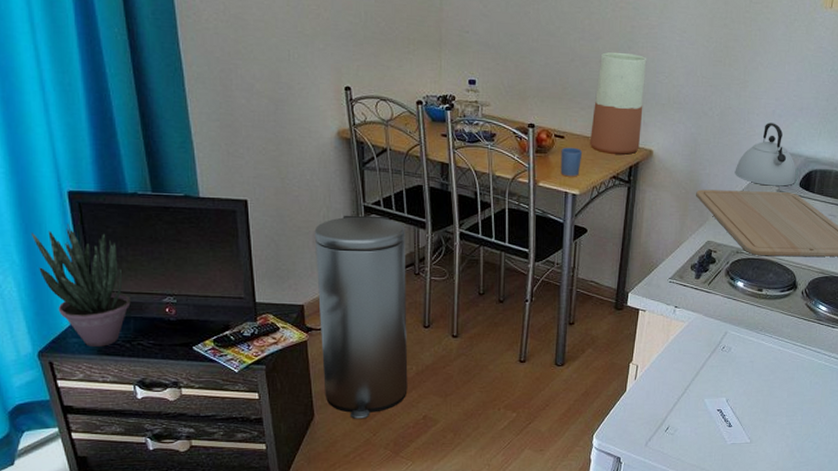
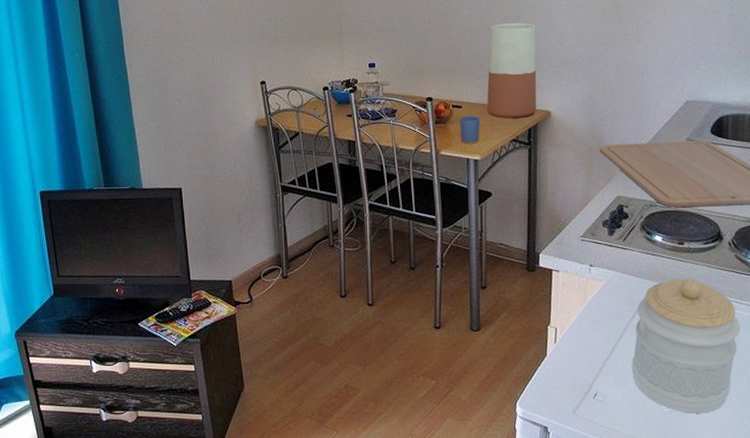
potted plant: present [32,223,131,347] -> none [12,218,88,326]
pedal bin: present [314,215,408,419] -> none [239,193,329,389]
jar: none [702,323,802,446] -> present [631,279,741,414]
kettle: present [734,122,796,187] -> none [638,73,706,136]

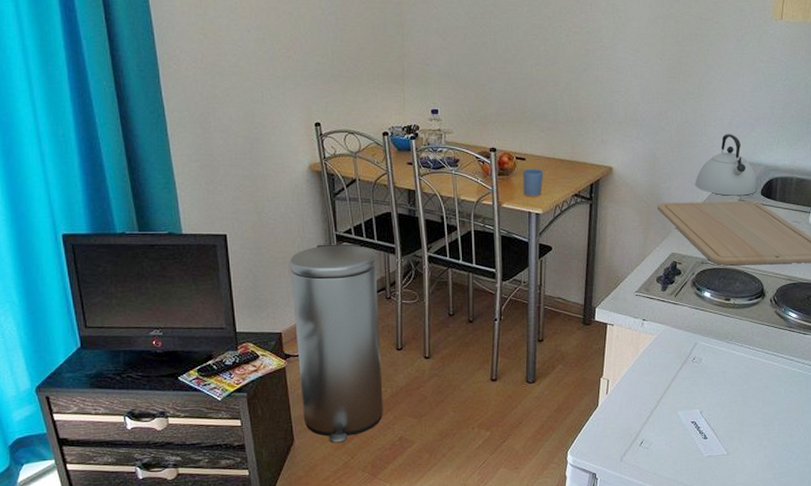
pedal bin: none [239,193,329,389] -> present [290,243,383,443]
vase: present [486,22,537,119] -> none [550,75,603,173]
jar: present [631,279,741,414] -> none [676,333,776,458]
kettle: none [638,73,706,136] -> present [695,134,757,196]

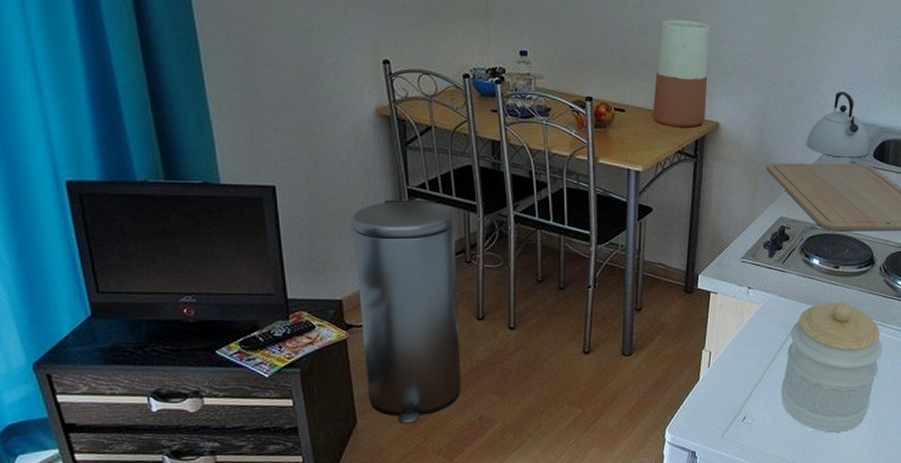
mug: present [523,168,544,197] -> none [622,121,645,153]
vase: none [550,75,603,173] -> present [652,19,710,128]
jar: none [676,333,776,458] -> present [780,302,883,433]

